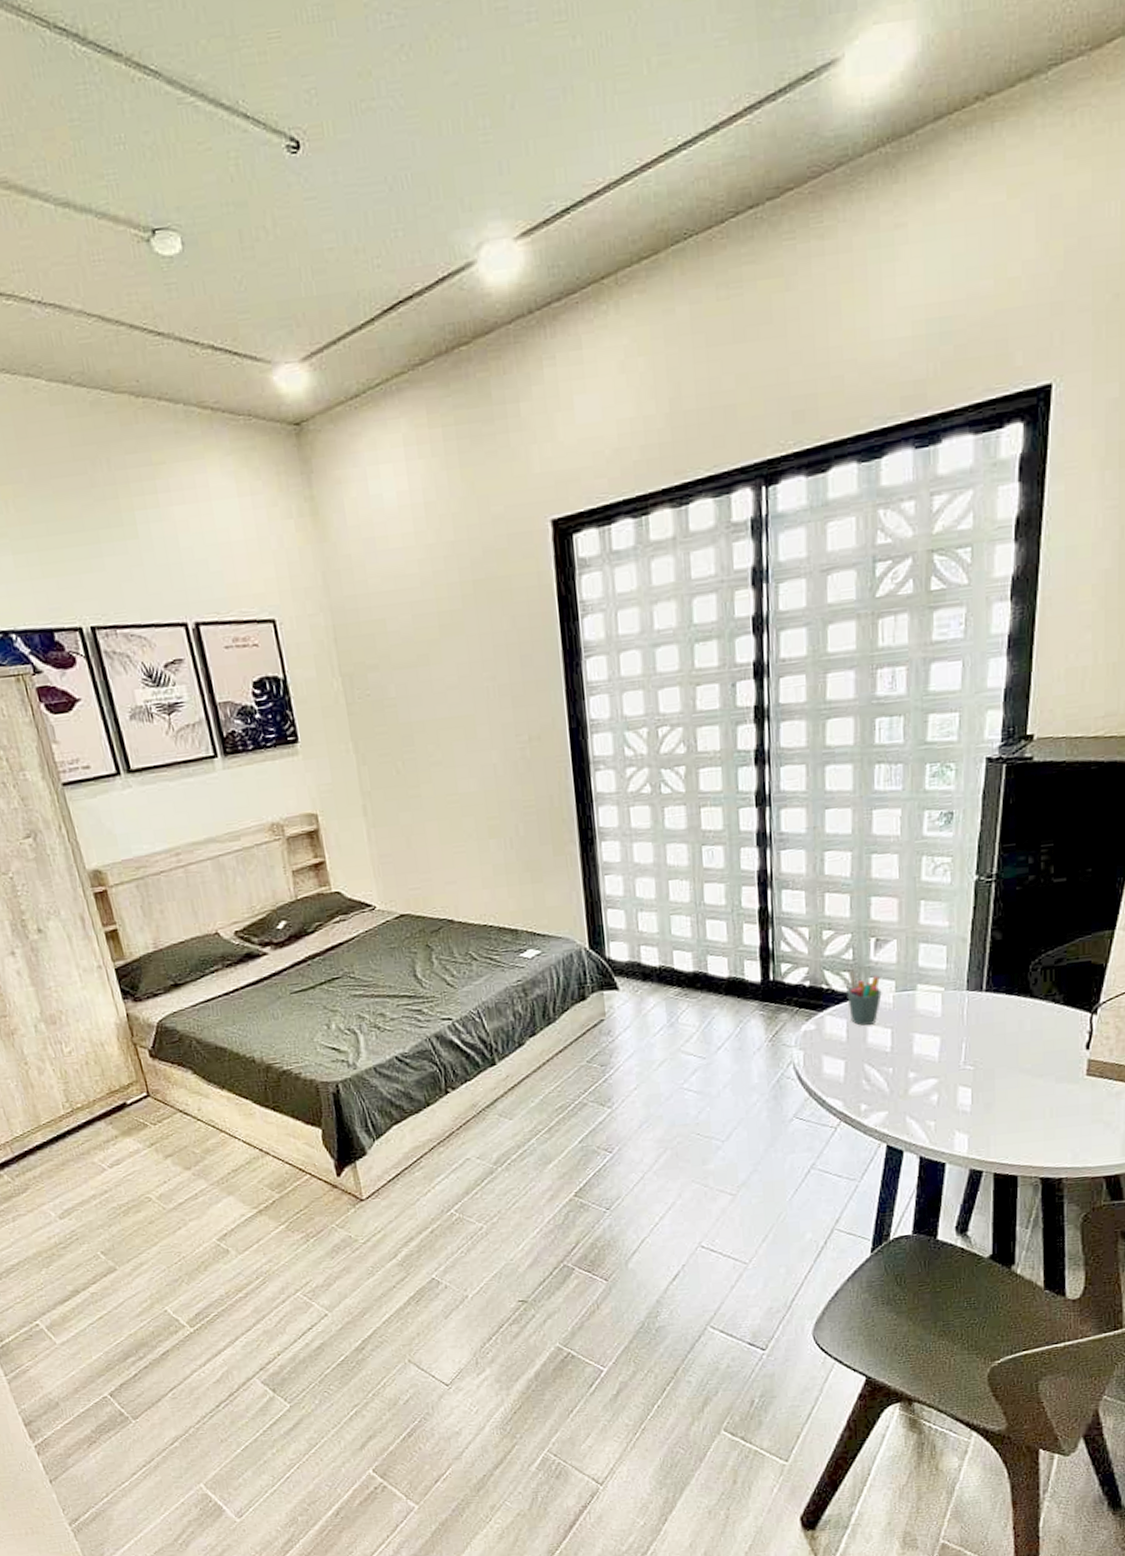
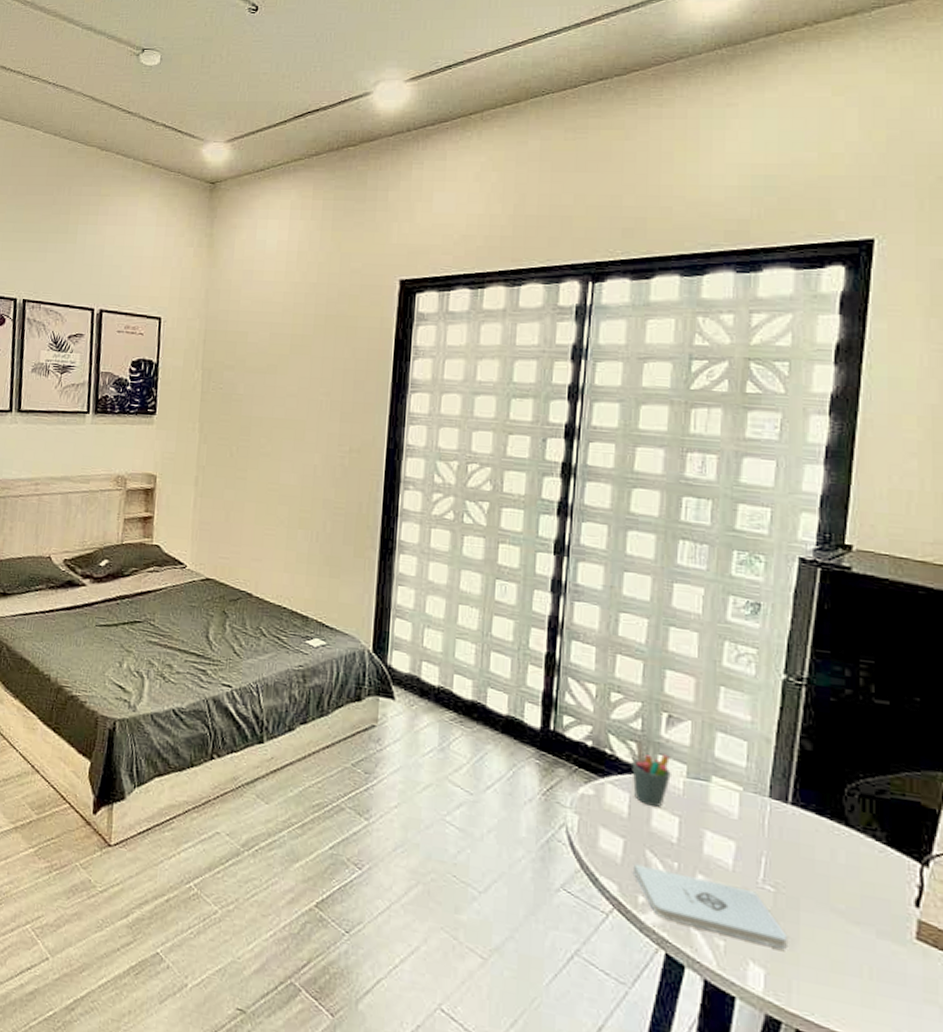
notepad: none [854,1074,985,1118] -> present [632,864,787,949]

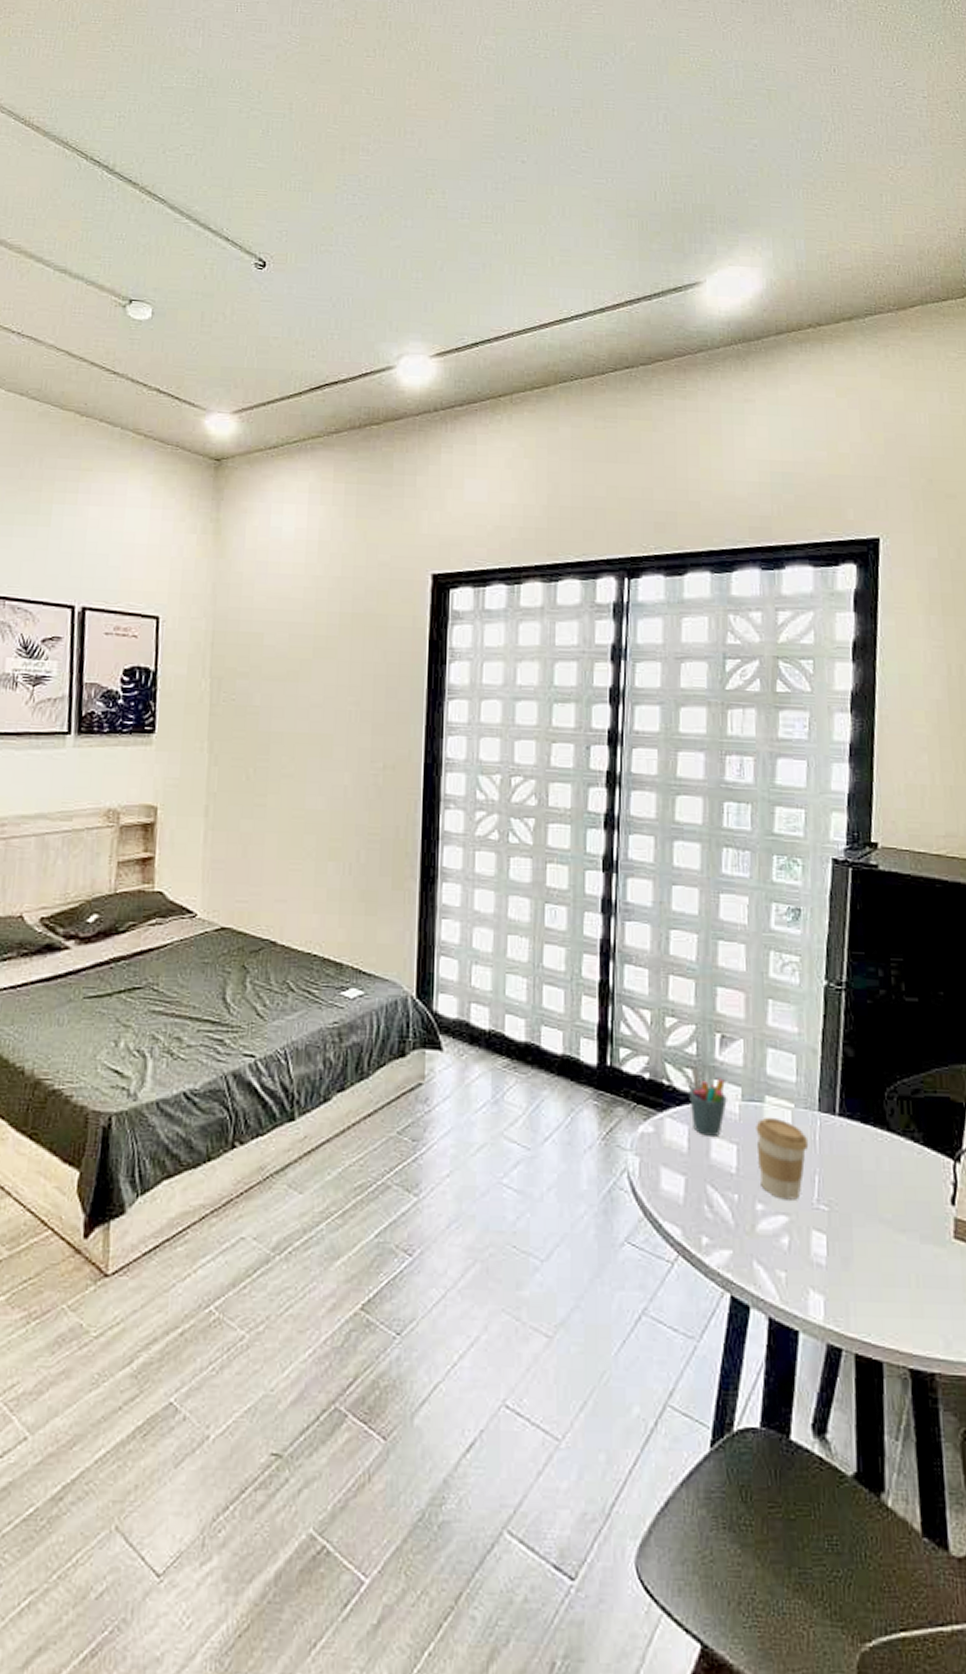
notepad: present [632,864,787,949] -> none [695,1202,843,1270]
coffee cup: none [700,795,757,877] -> present [756,1117,809,1200]

